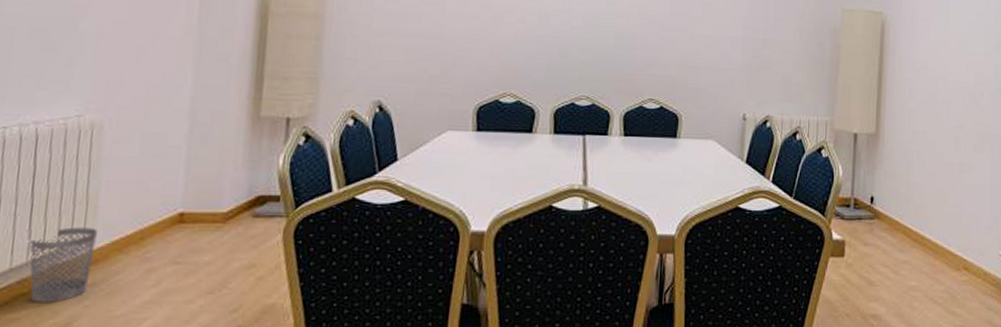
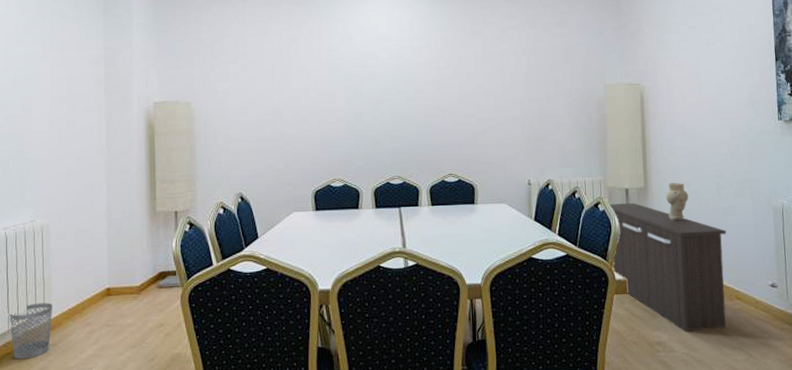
storage cabinet: none [830,150,960,306] -> present [610,202,726,333]
decorative vase: none [898,130,924,175] -> present [666,182,689,221]

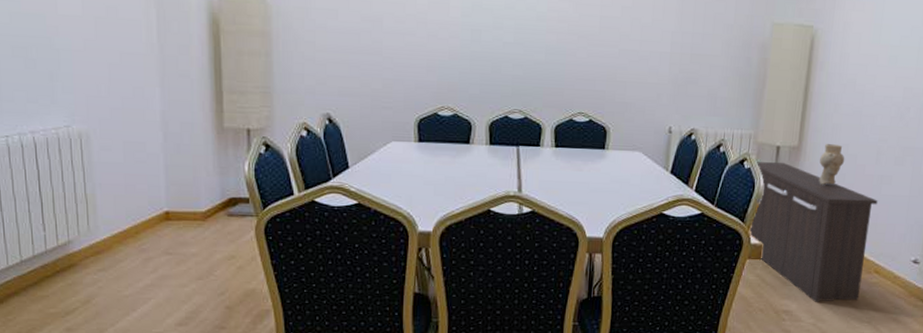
wastebasket: present [9,302,52,359] -> none [46,222,100,284]

